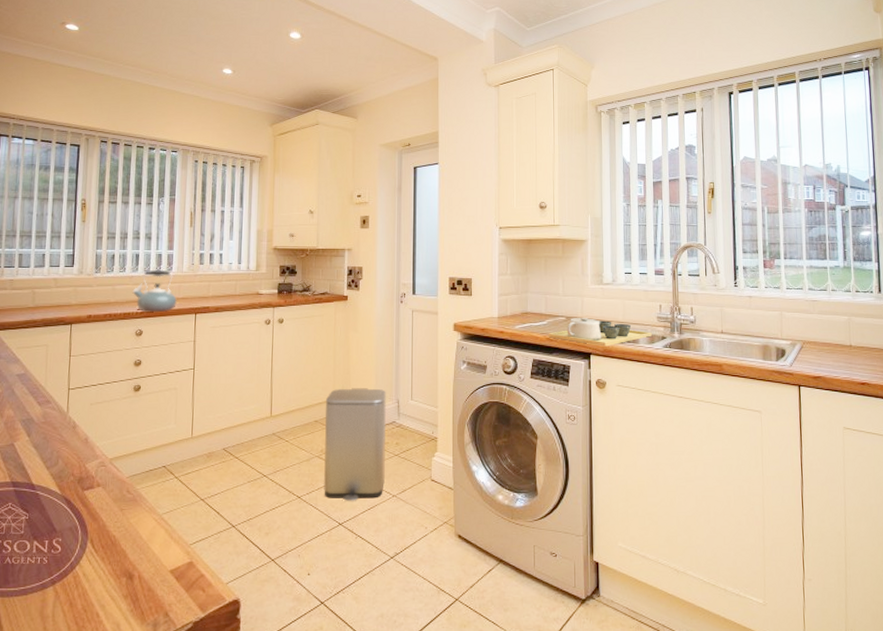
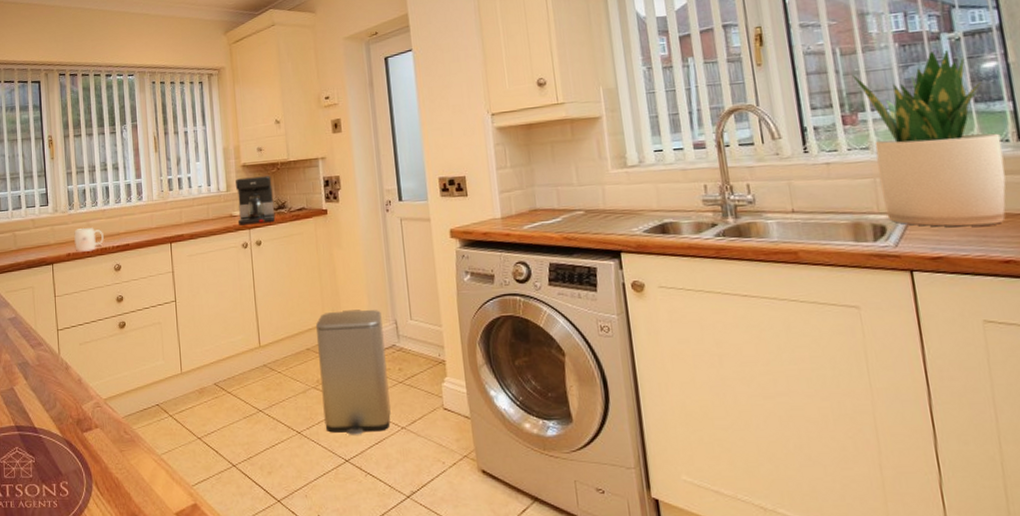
mug: none [97,291,128,315] -> present [74,227,104,252]
kettle: present [132,269,177,313] -> none [106,199,151,246]
coffee maker: none [263,260,300,304] -> present [236,175,276,227]
tea set: present [548,318,652,347] -> none [564,209,698,242]
planter: none [774,219,868,355] -> present [852,50,1006,227]

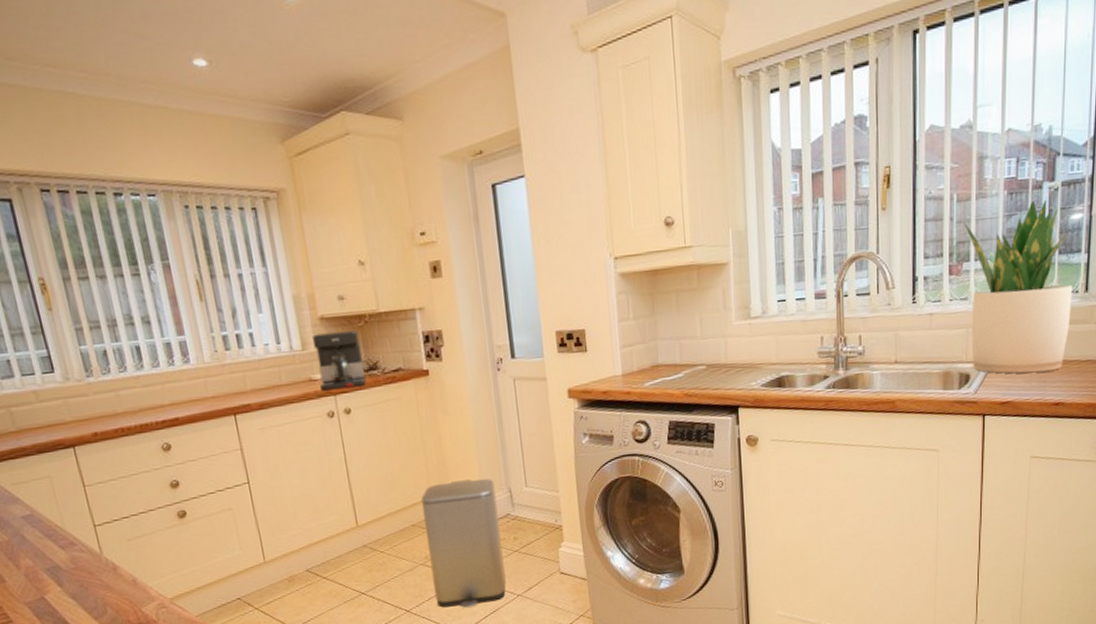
mug: present [74,227,104,252] -> none [98,399,143,431]

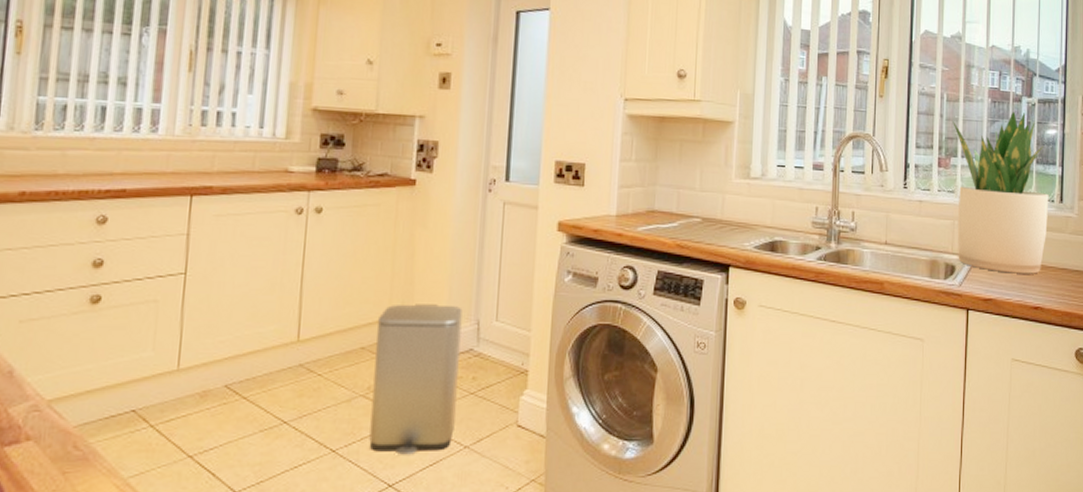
coffee maker: present [313,330,367,392] -> none [294,124,350,187]

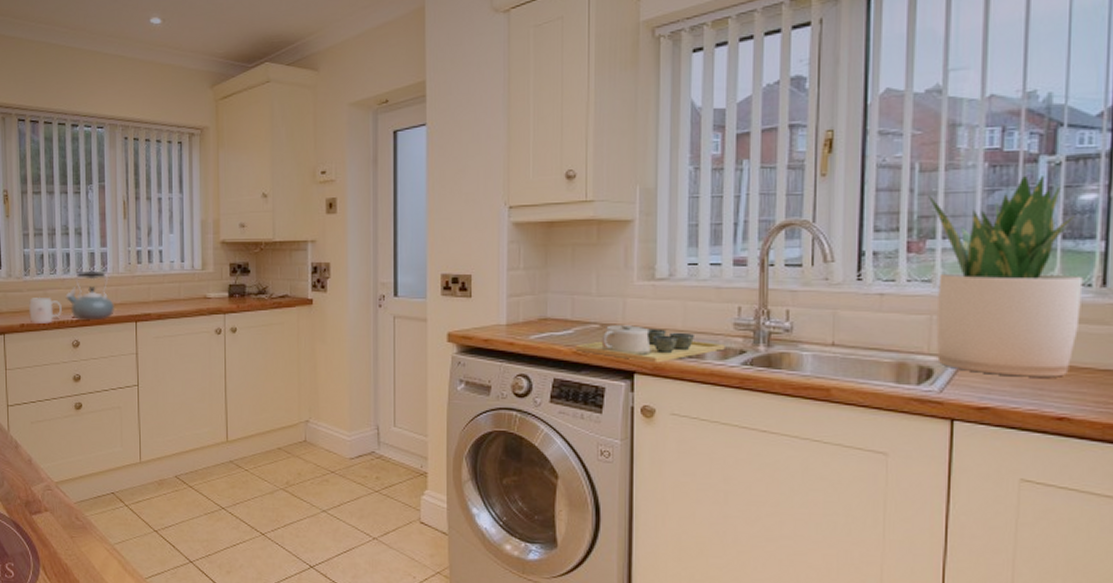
mug: none [35,158,87,193] -> present [29,296,62,324]
kettle: none [93,129,164,192] -> present [65,270,114,321]
pedal bin: present [369,304,463,455] -> none [289,411,363,542]
tea set: none [678,219,805,257] -> present [575,325,725,363]

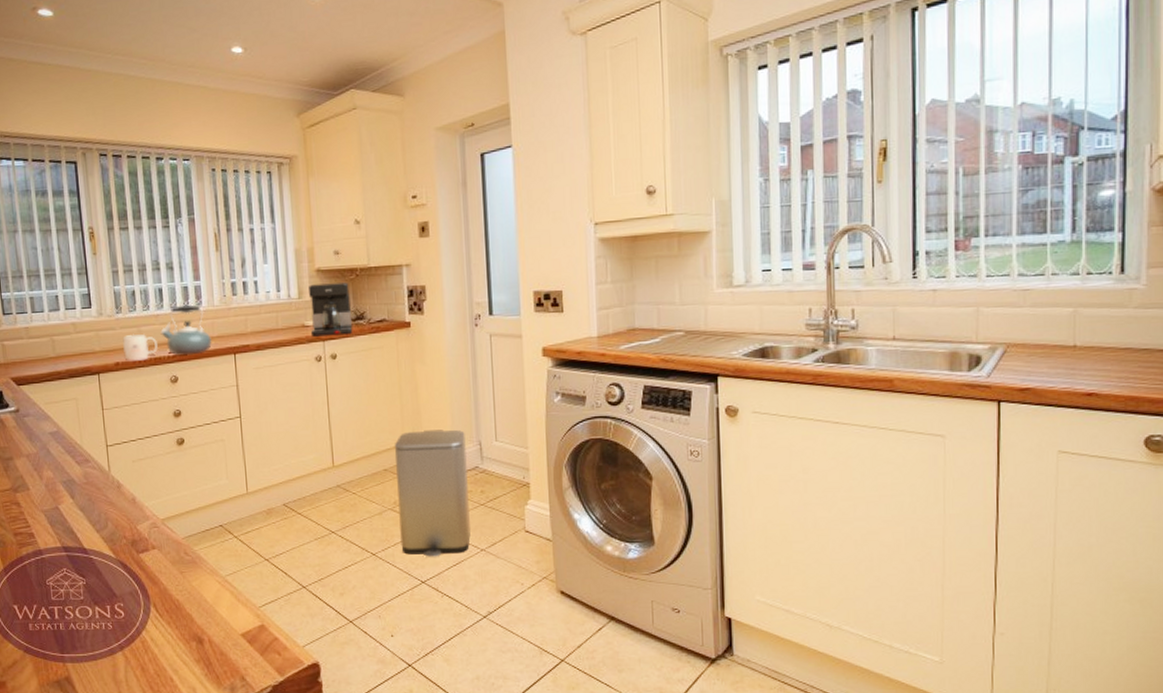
coffee maker: none [212,256,255,310] -> present [309,282,353,338]
pedal bin: none [289,411,363,542] -> present [394,430,471,557]
tea set: present [575,325,725,363] -> none [662,331,799,366]
planter: present [929,176,1083,377] -> none [972,175,1105,359]

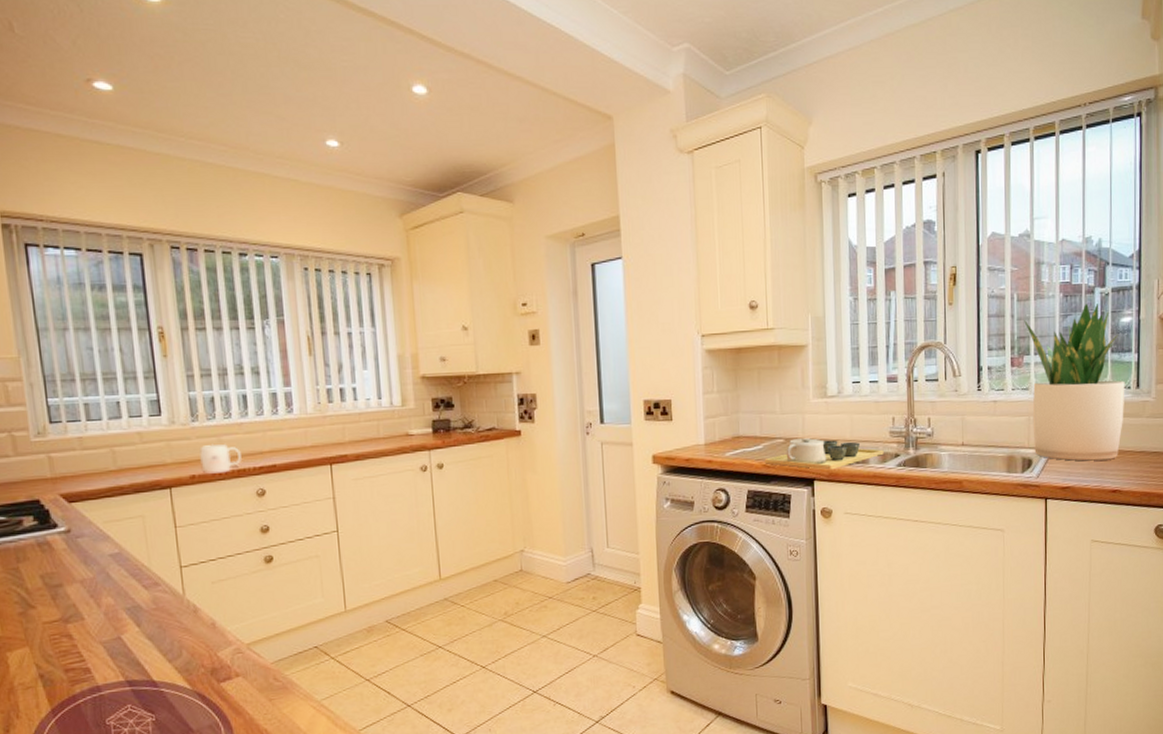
kettle: present [160,304,212,356] -> none [244,412,305,468]
coffee maker: present [309,282,353,338] -> none [413,390,461,447]
pedal bin: present [394,430,471,557] -> none [504,538,583,666]
tea set: none [662,331,799,366] -> present [764,438,884,470]
planter: none [972,175,1105,359] -> present [1024,304,1125,461]

